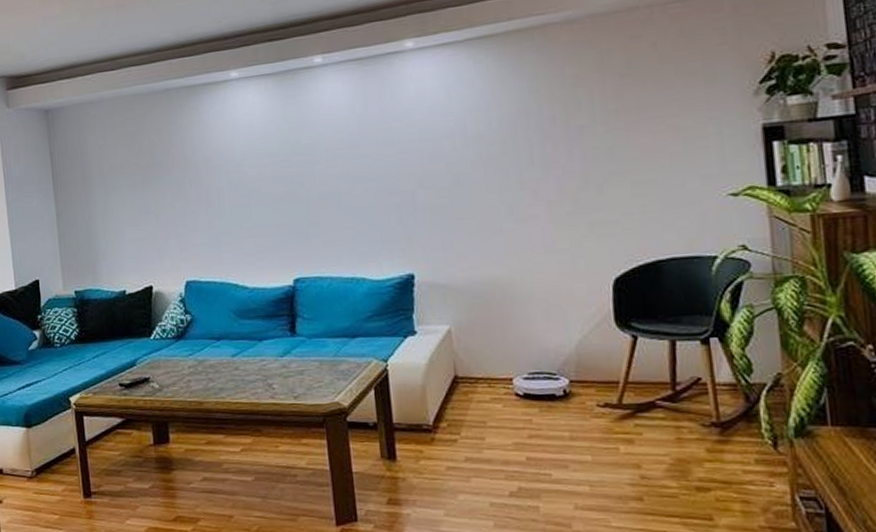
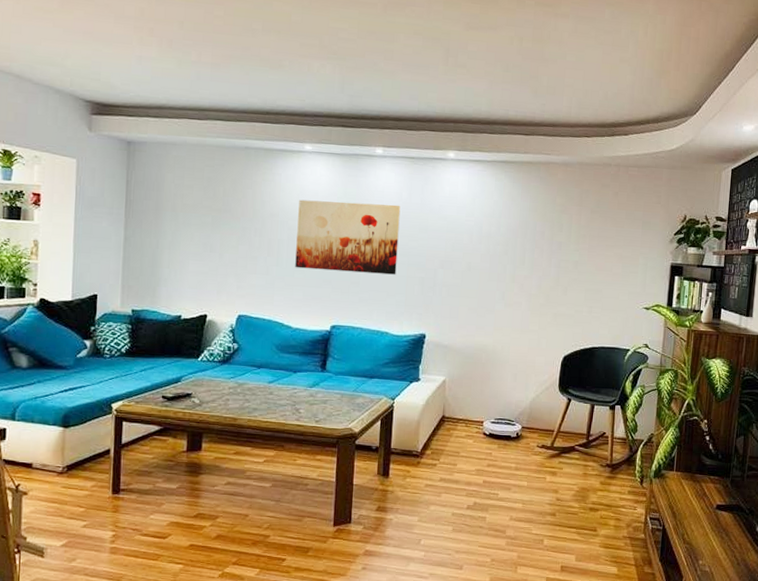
wall art: none [233,119,364,217] -> present [295,199,401,275]

